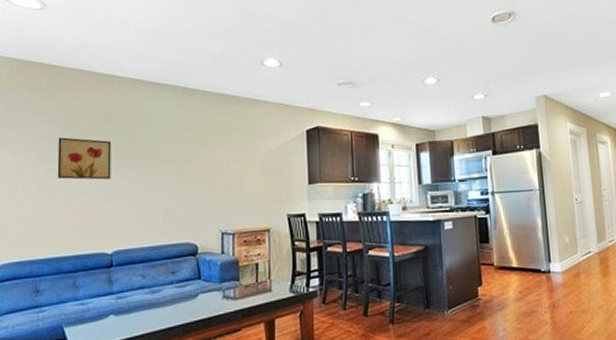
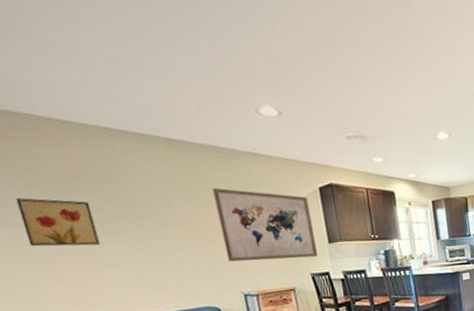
wall art: none [212,129,296,200] -> present [212,187,317,262]

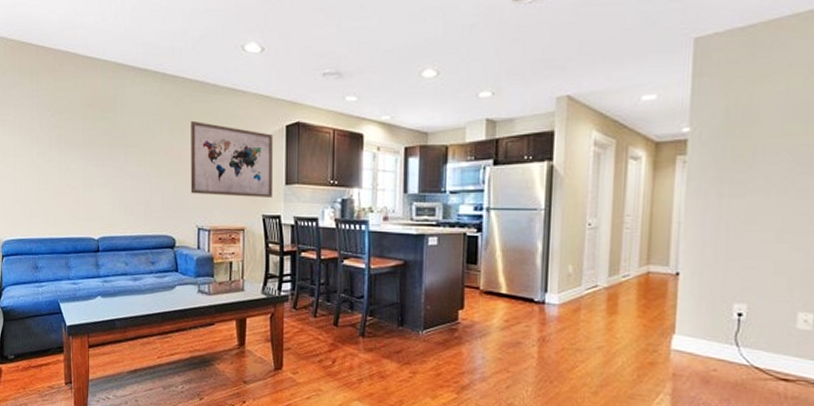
wall art: present [15,198,100,247] -> none [49,122,96,166]

